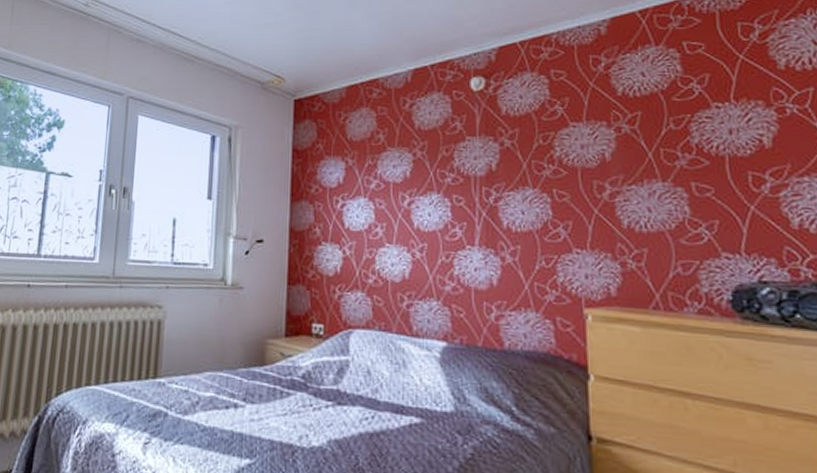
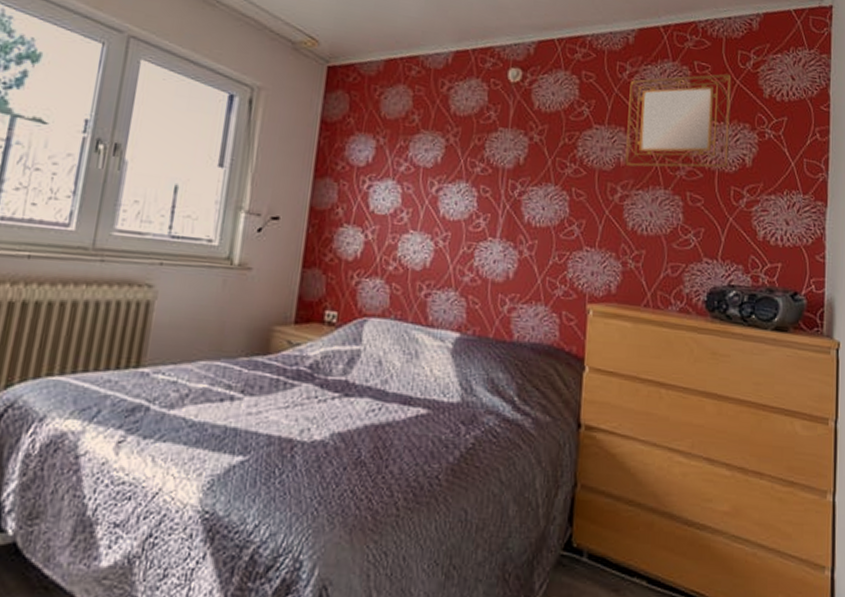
home mirror: none [607,50,740,161] -> present [625,73,732,168]

